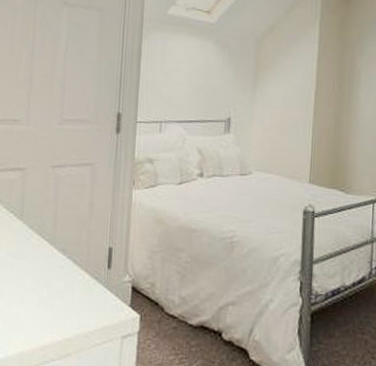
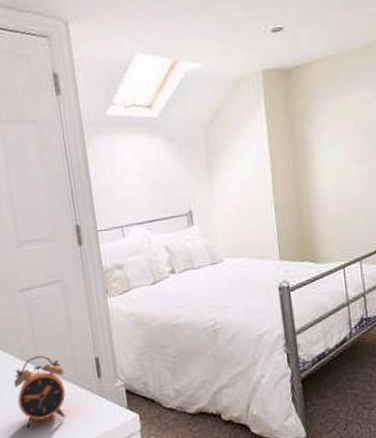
alarm clock: none [26,234,77,307] -> present [13,355,65,429]

